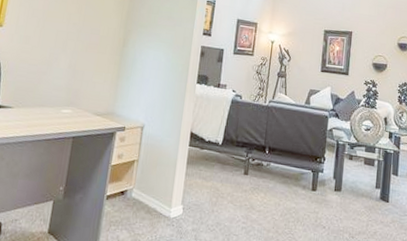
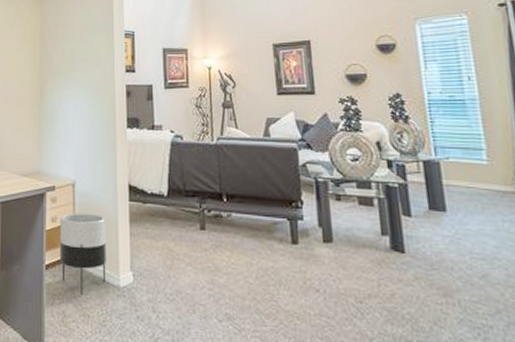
planter: none [121,152,166,223] -> present [60,213,106,295]

